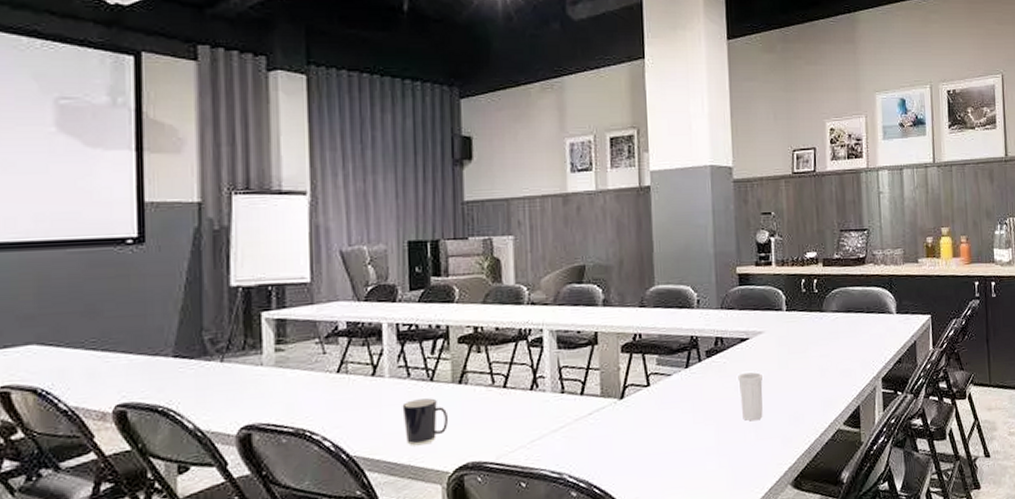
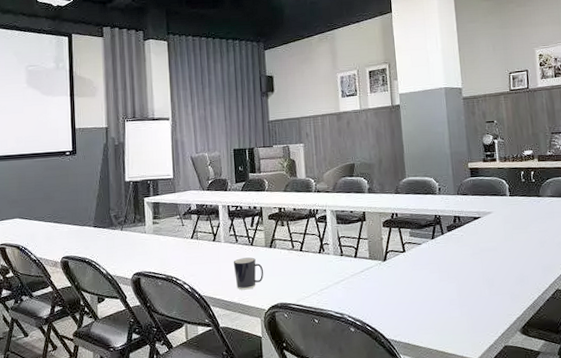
cup: present [738,372,763,421] -> none [473,243,494,281]

